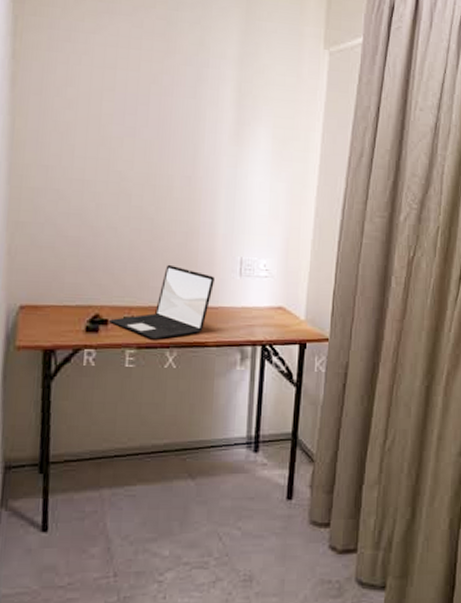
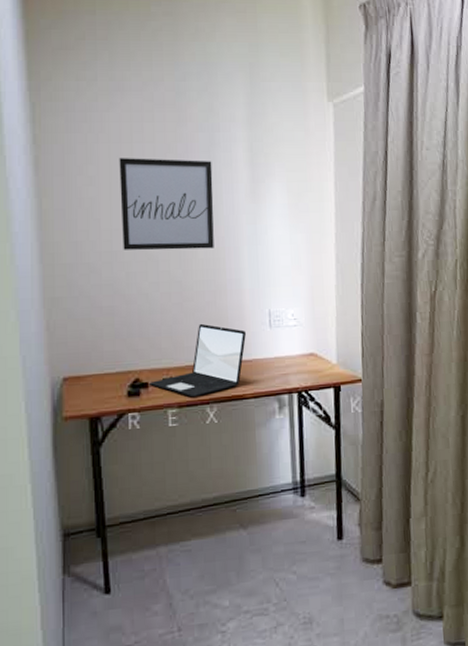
wall art: none [95,83,198,188] -> present [119,158,214,250]

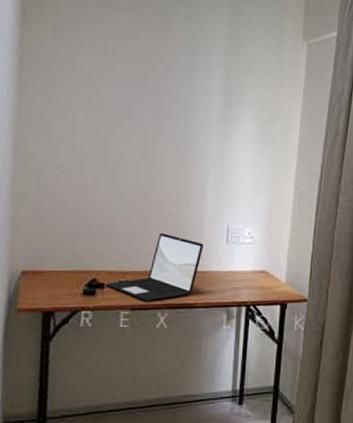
wall art: present [119,158,214,250] -> none [95,69,189,164]

